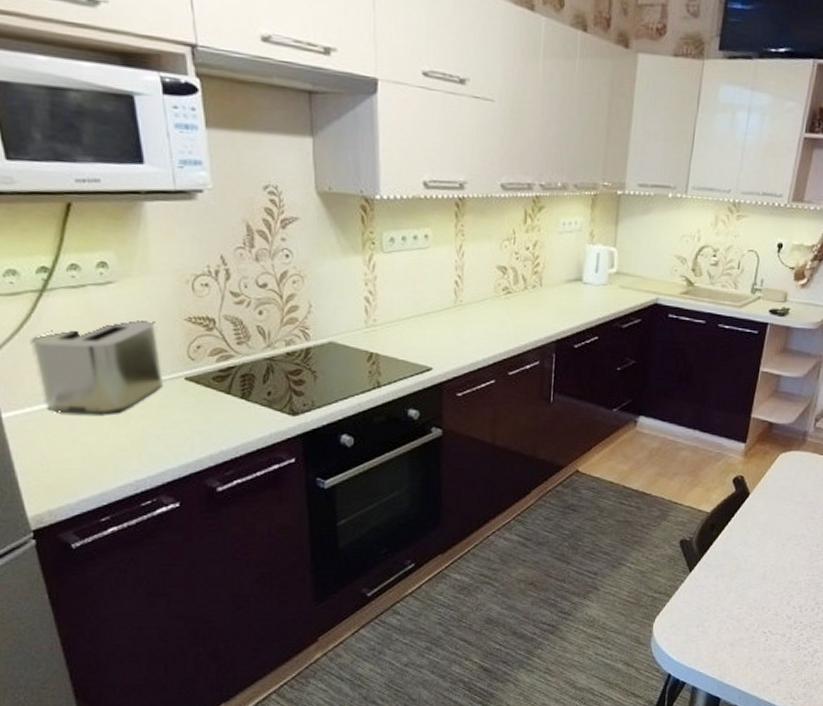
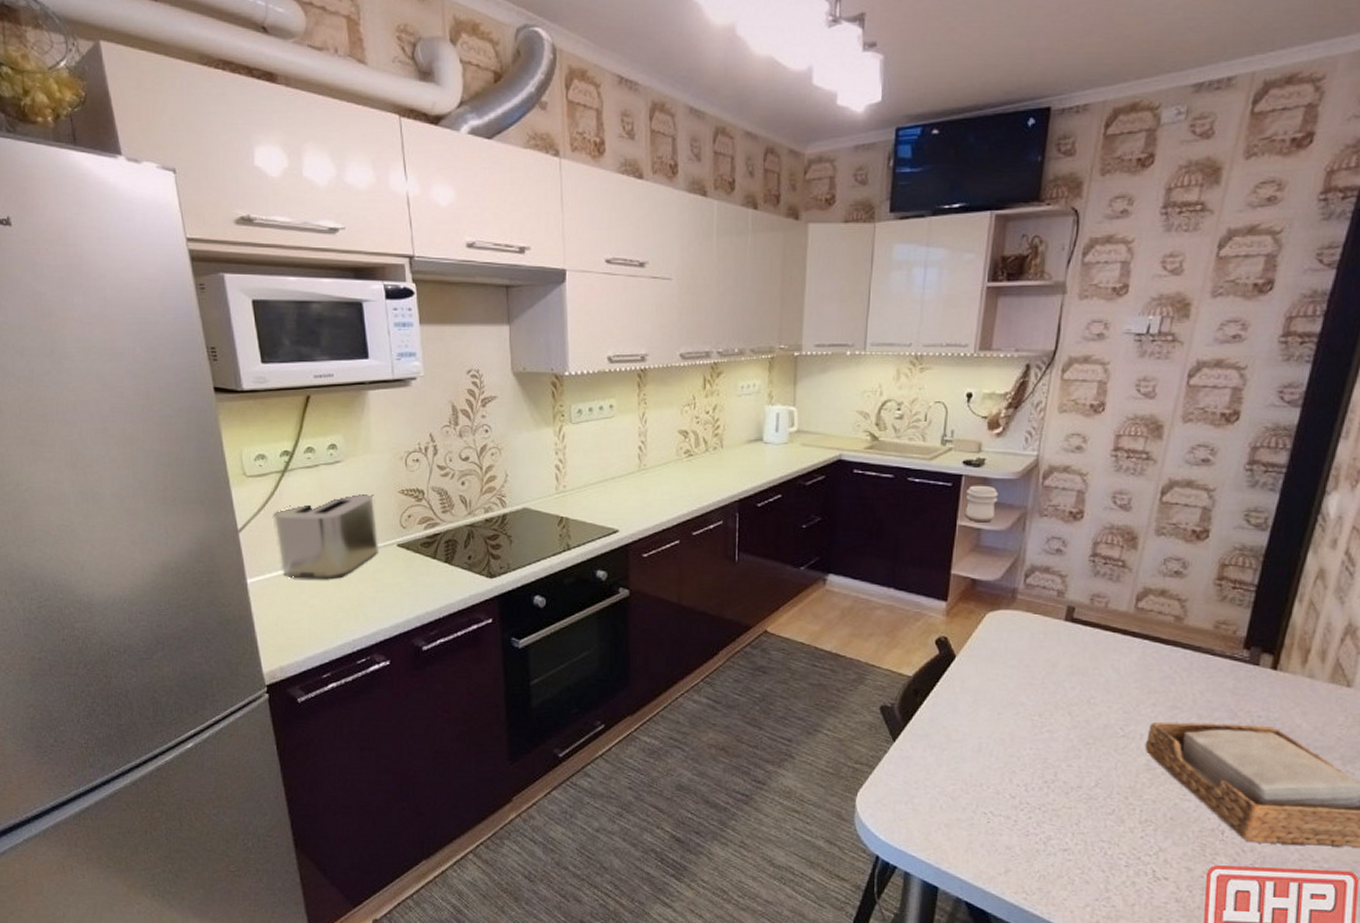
jar: none [768,333,798,370] -> present [965,485,998,523]

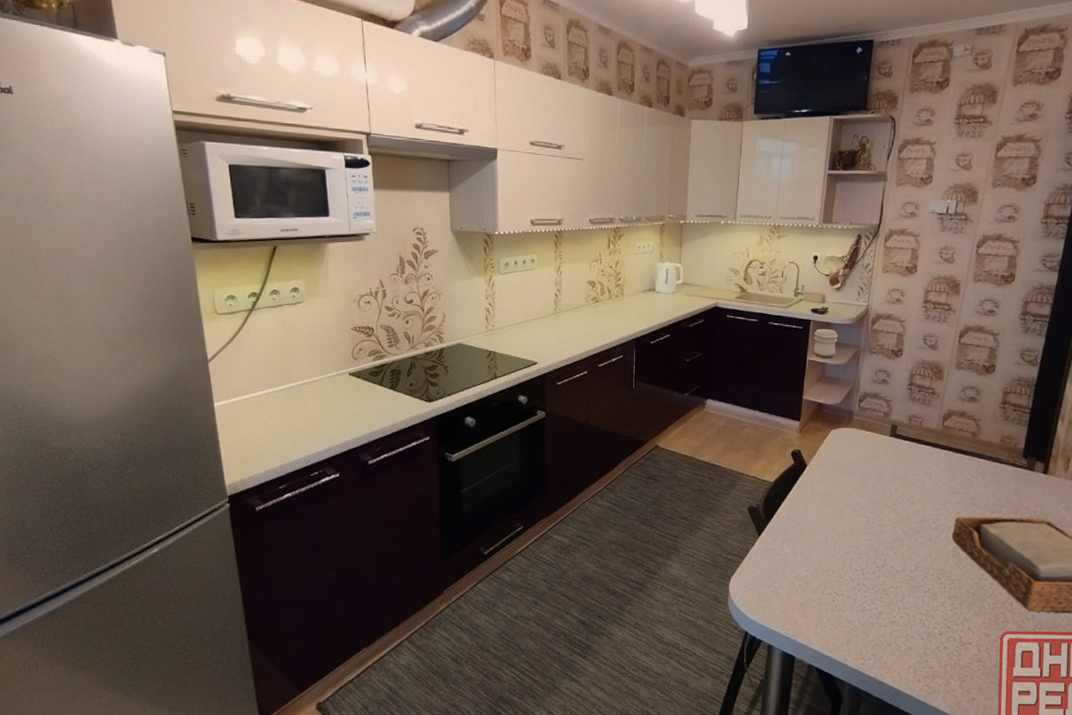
toaster: present [275,494,378,579] -> none [241,330,332,402]

